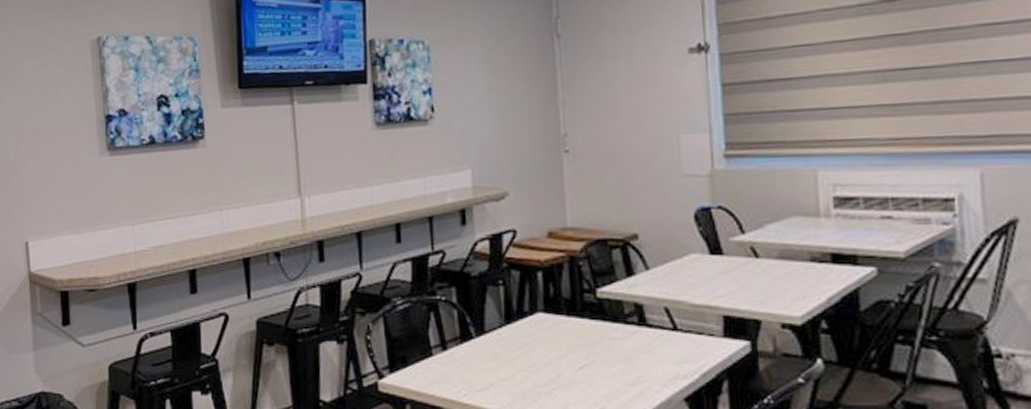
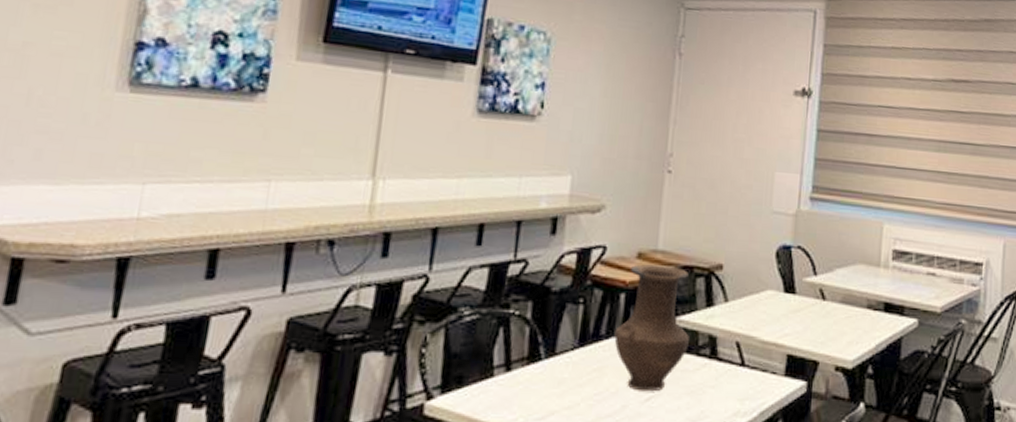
vase: none [538,241,614,361] -> present [614,264,689,392]

